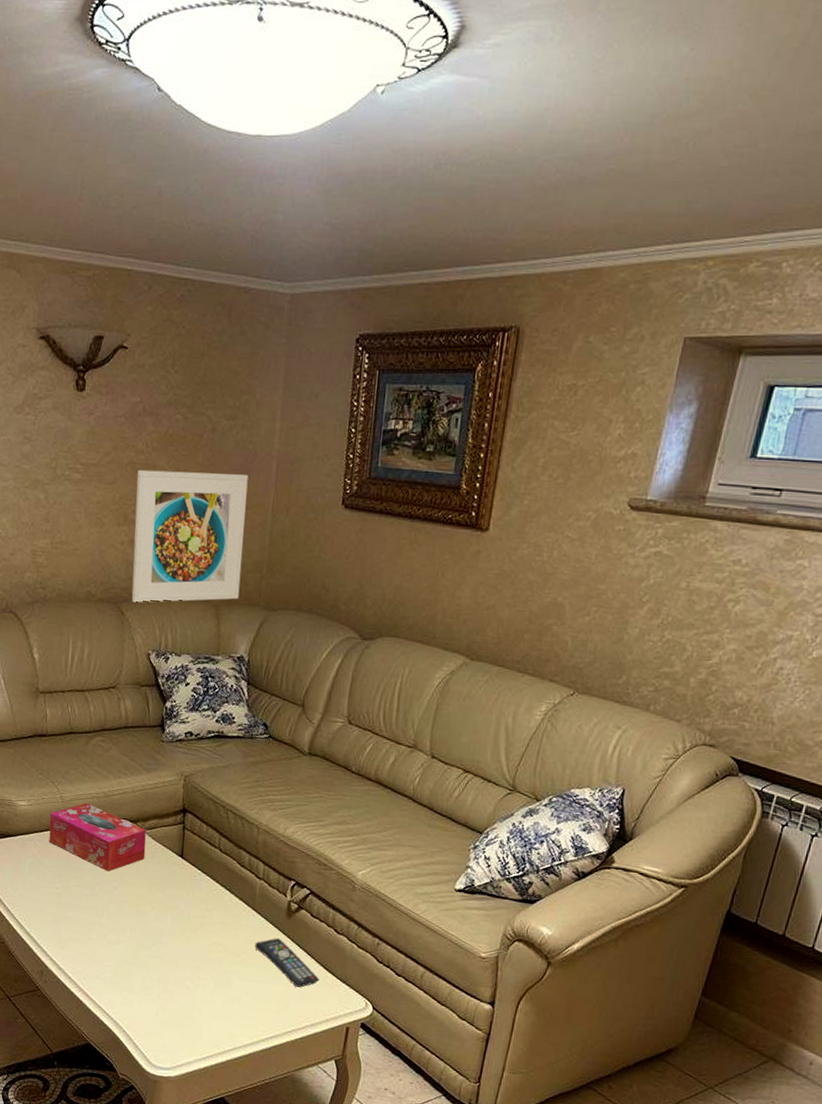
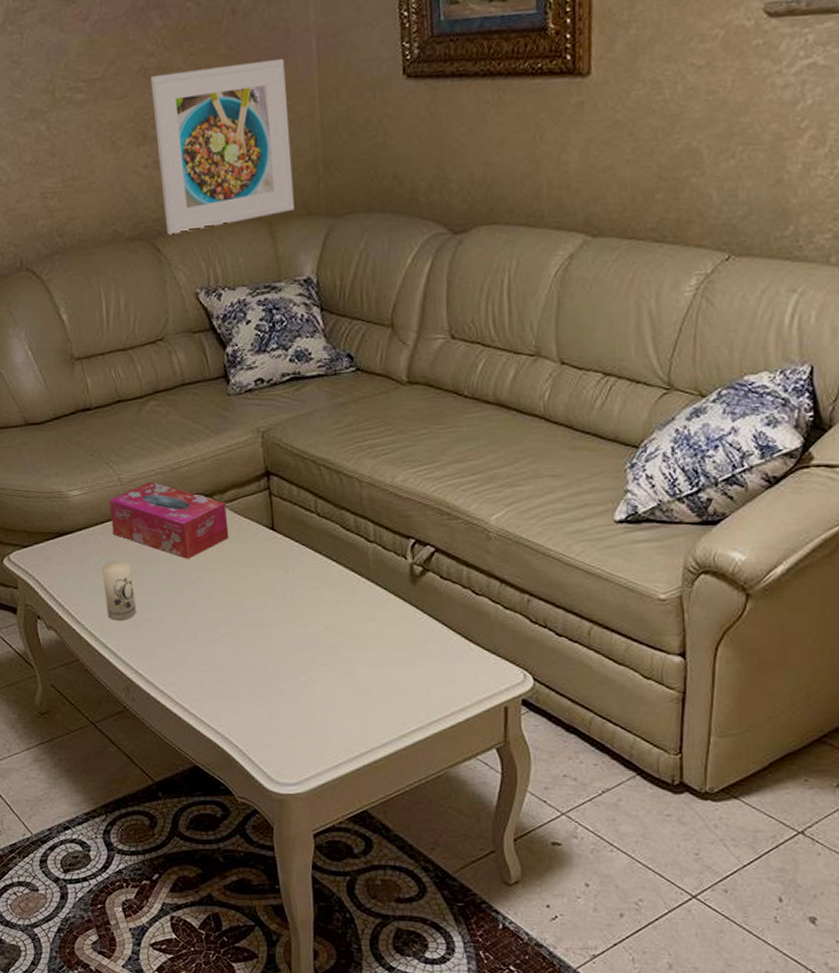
candle: none [34,864,60,915] -> present [102,560,136,620]
remote control: present [255,938,320,988] -> none [377,611,463,666]

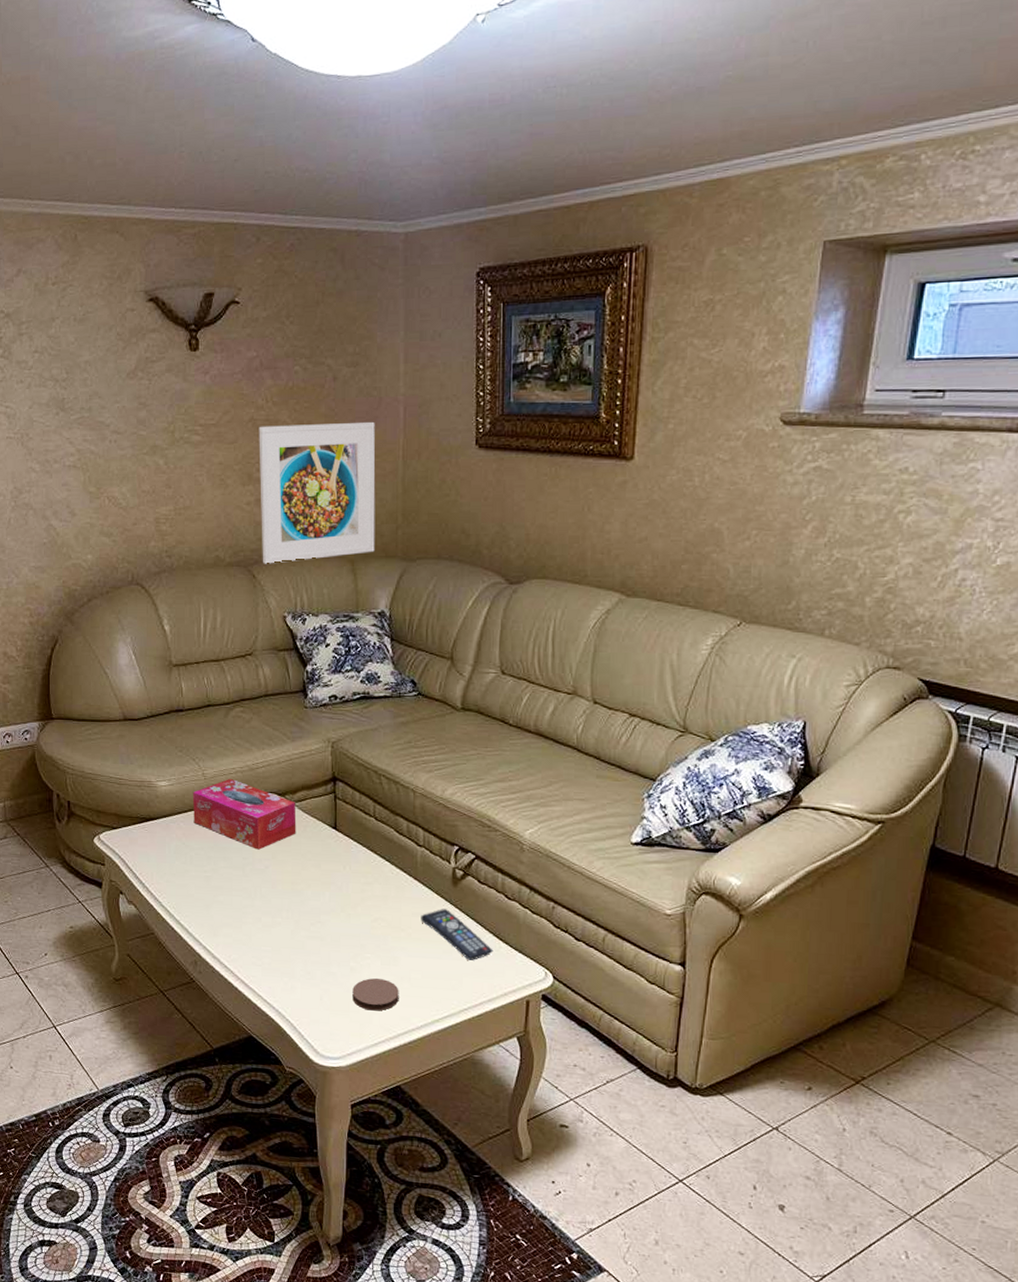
candle: present [102,560,136,620] -> none [181,846,209,900]
coaster: none [305,692,359,729] -> present [352,977,399,1011]
remote control: none [377,611,463,666] -> present [421,909,493,960]

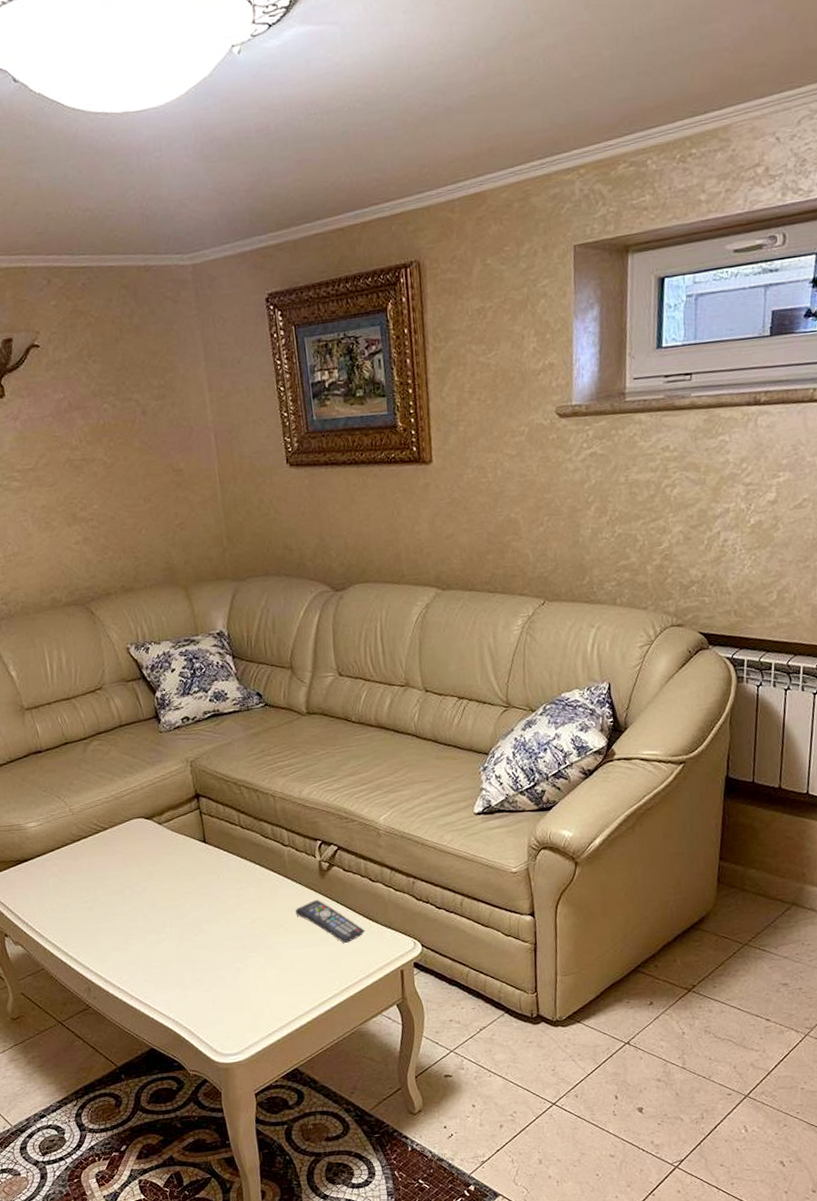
tissue box: present [192,778,297,850] -> none [62,809,169,874]
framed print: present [259,421,376,564] -> none [76,450,206,600]
coaster: present [352,977,399,1011] -> none [241,973,286,1005]

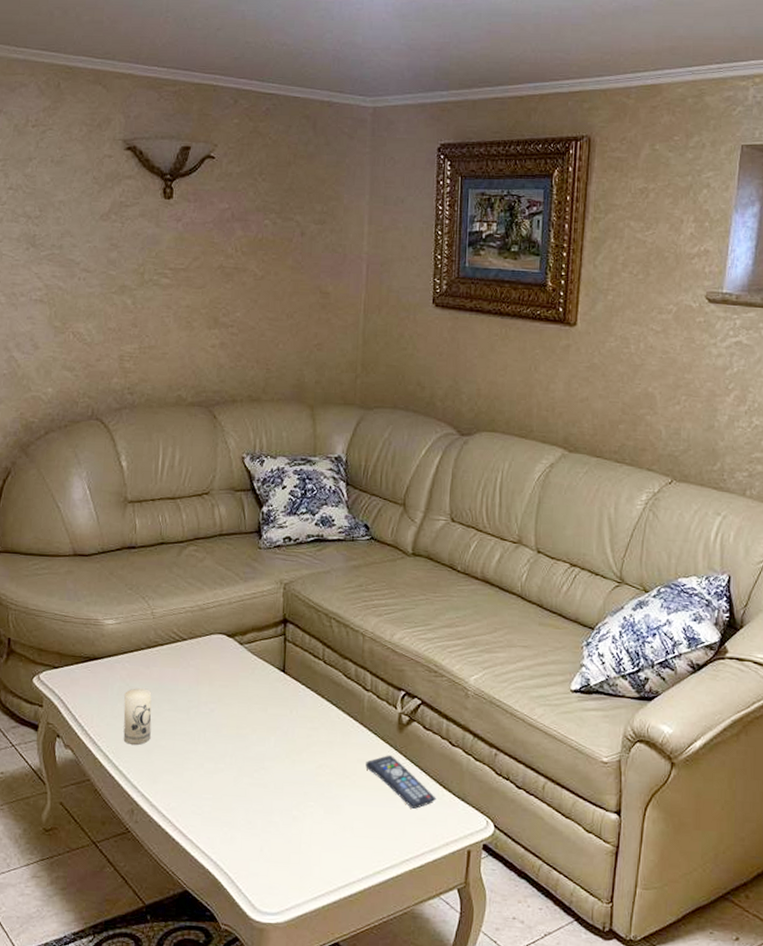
candle: none [60,879,93,931] -> present [123,688,152,745]

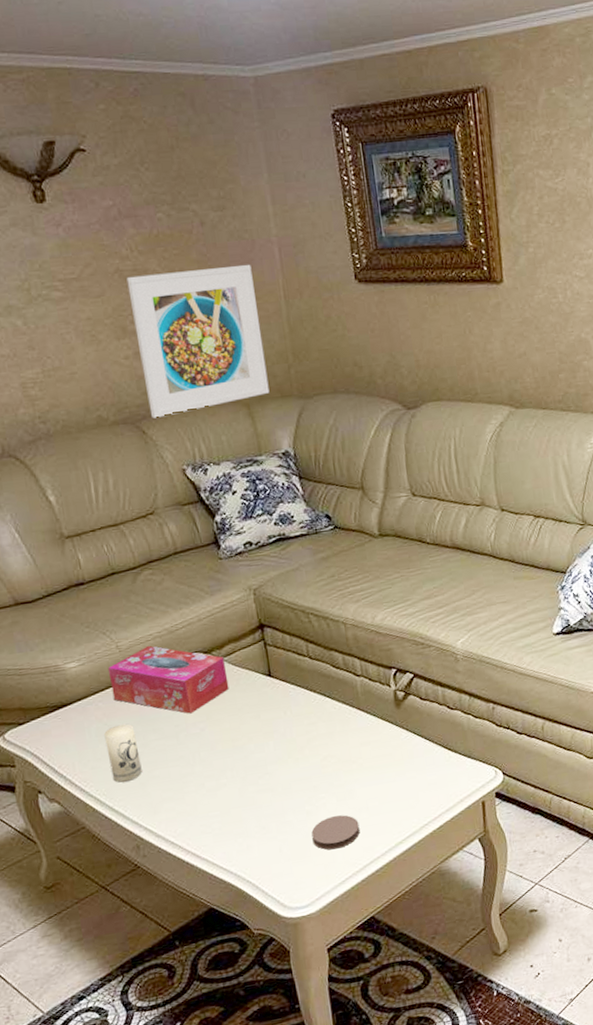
tissue box: none [139,617,245,692] -> present [107,645,230,714]
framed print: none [223,273,339,406] -> present [126,264,270,419]
coaster: none [293,827,341,863] -> present [311,814,360,850]
remote control: present [365,755,436,809] -> none [369,732,444,777]

